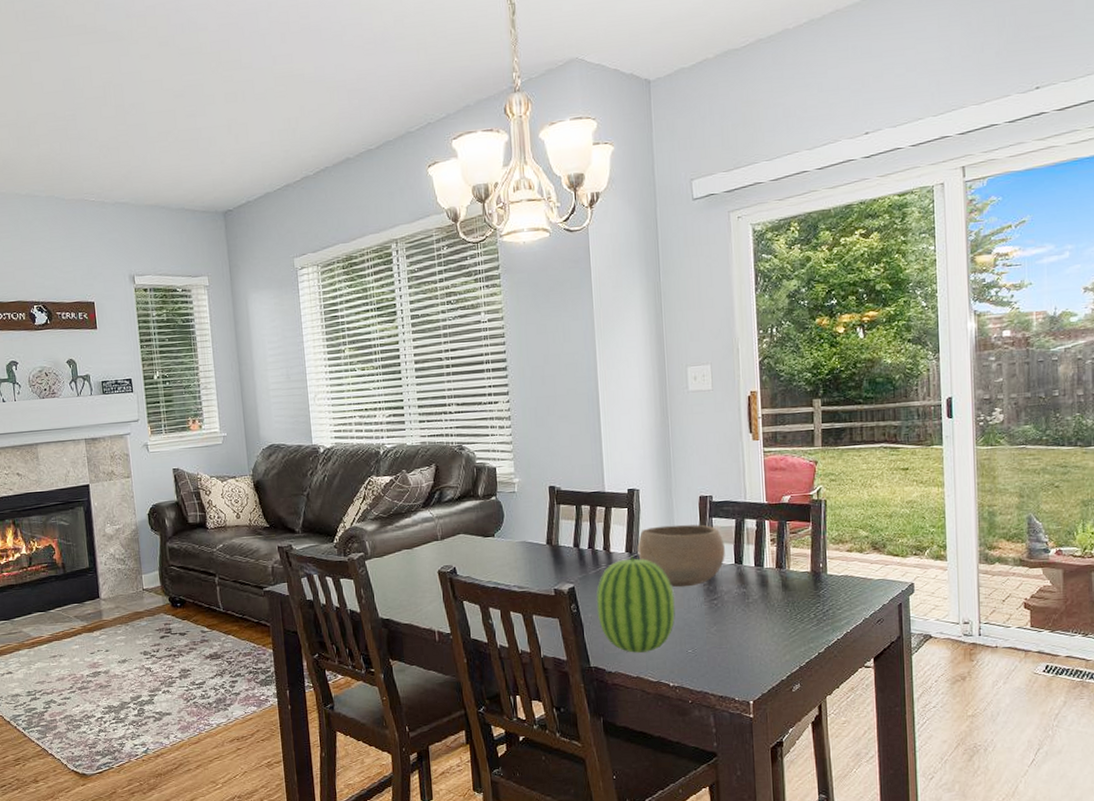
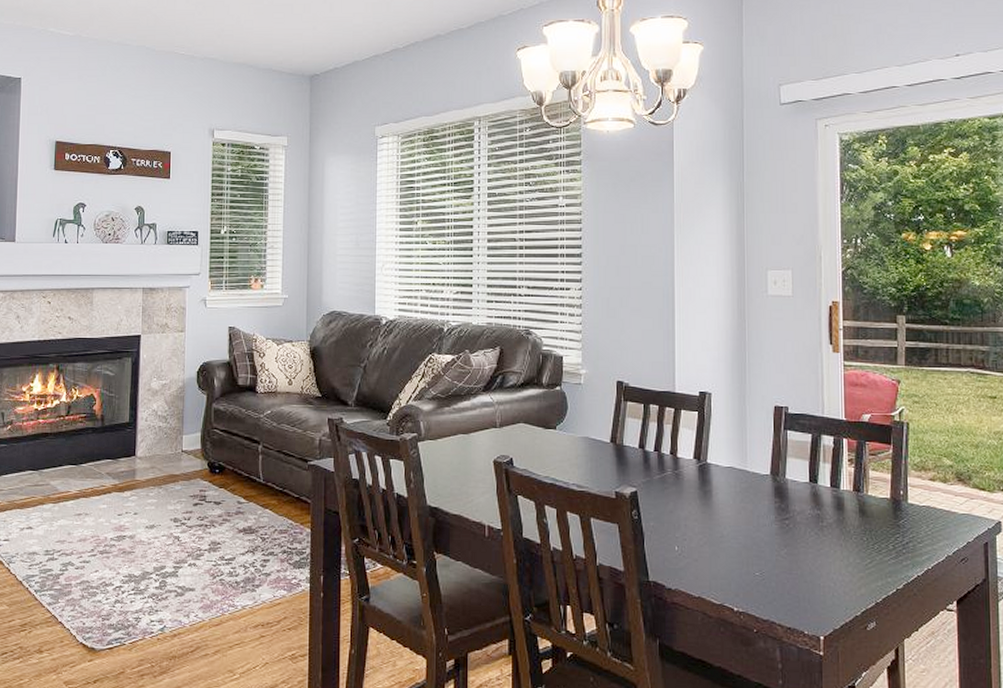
fruit: present [596,556,675,653] -> none [659,463,743,570]
bowl: present [637,524,725,588] -> none [706,434,799,503]

